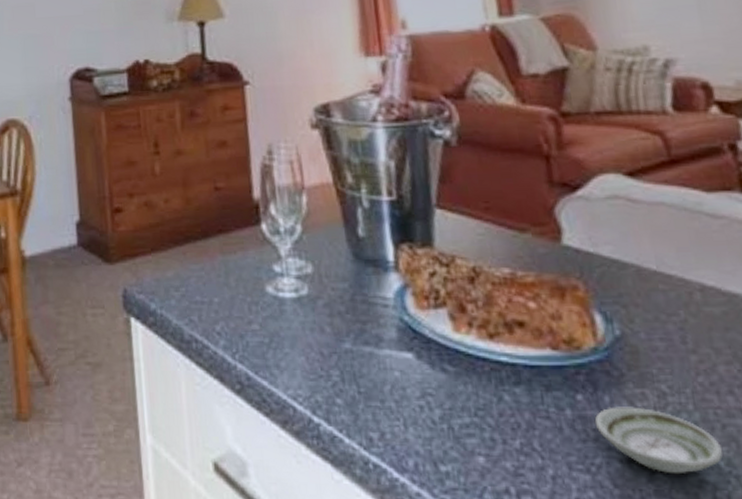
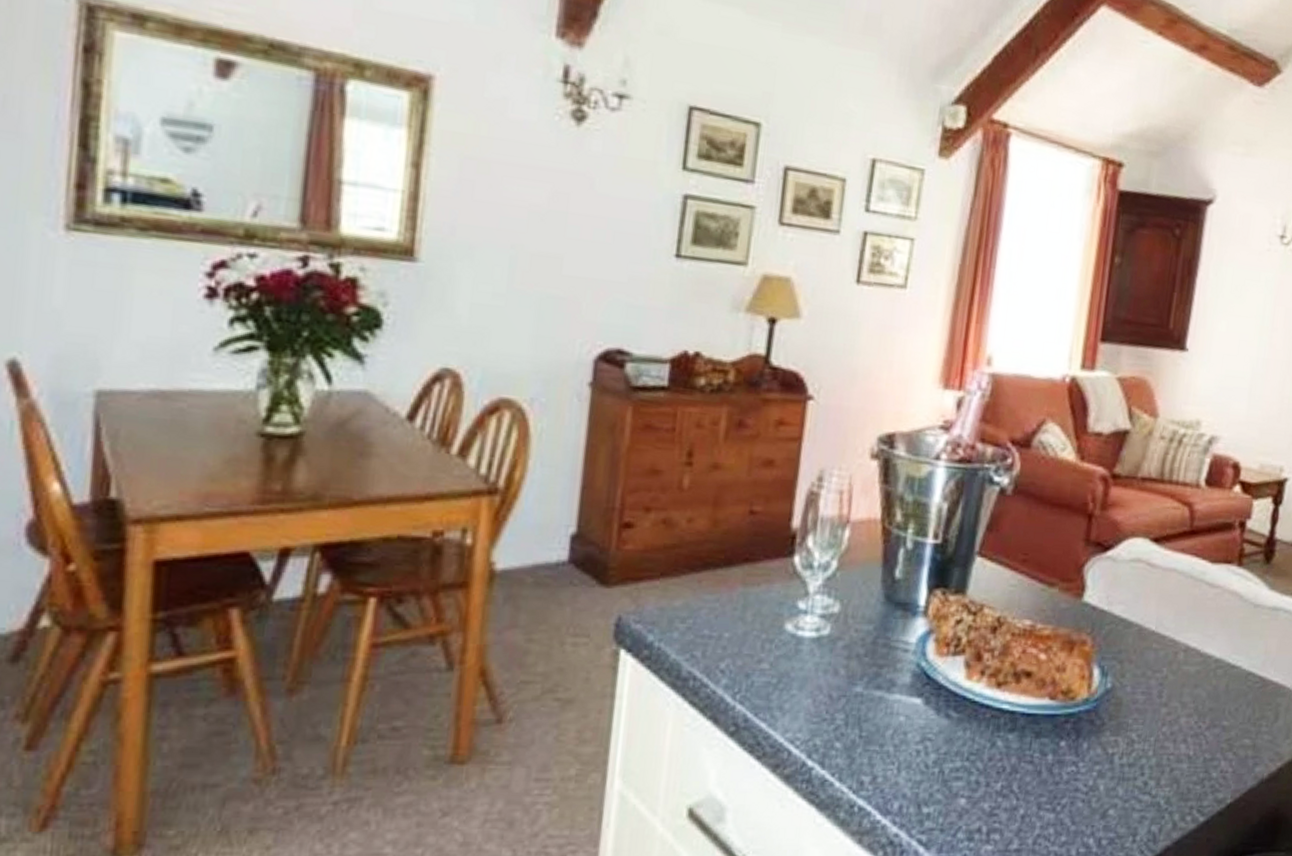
saucer: present [594,406,724,473] -> none [1070,752,1166,811]

